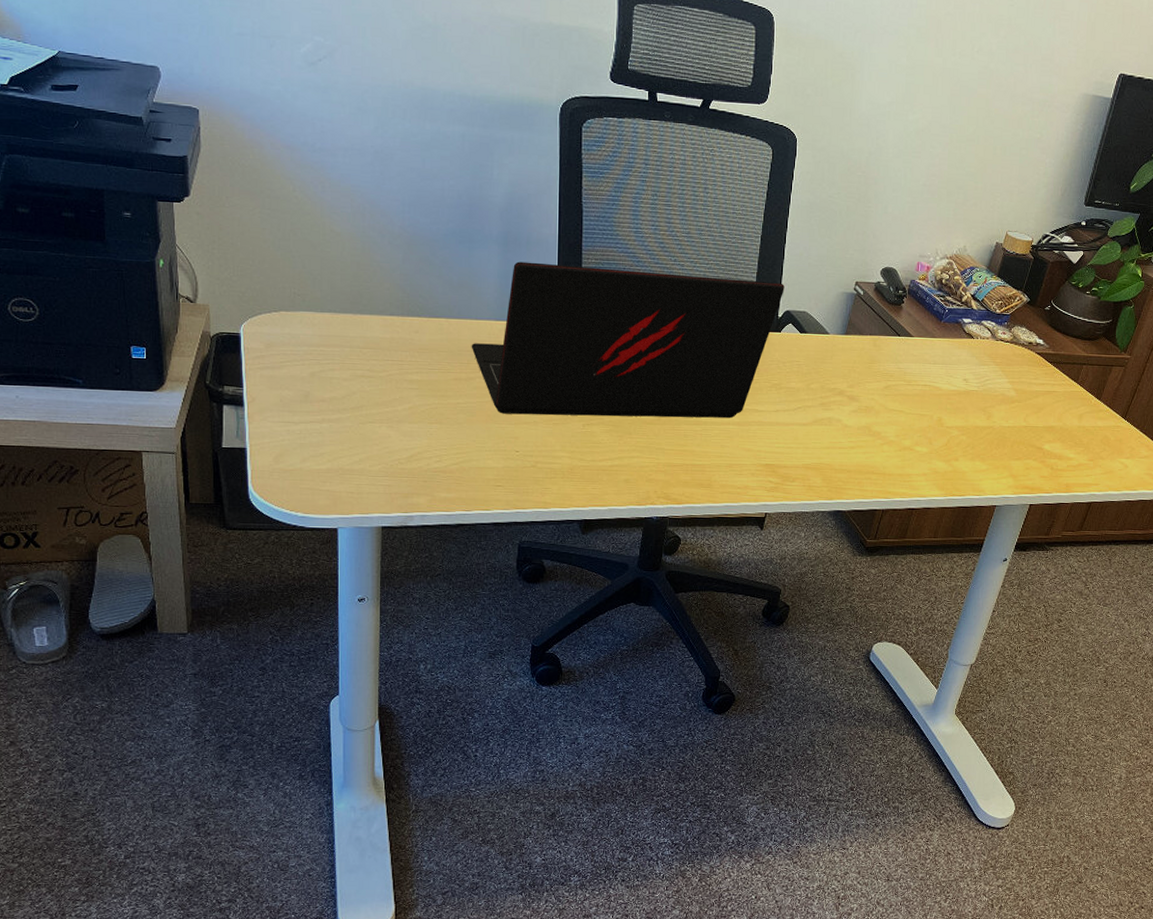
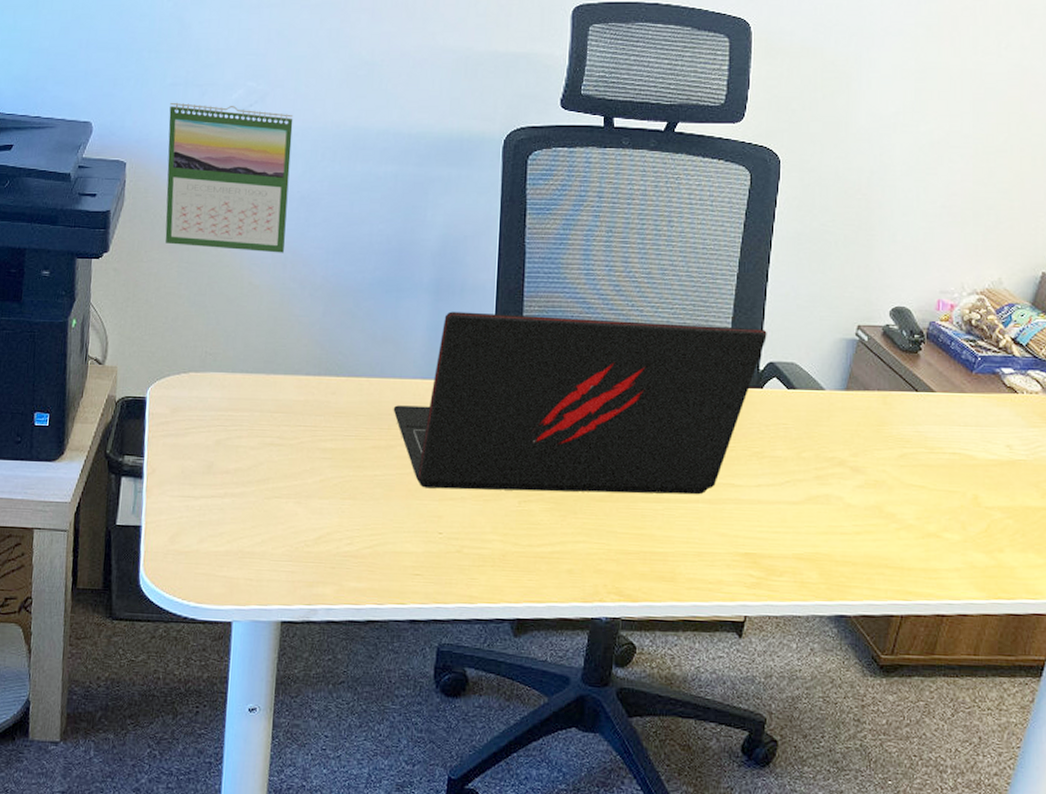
calendar: none [238,52,363,204] -> present [165,102,294,253]

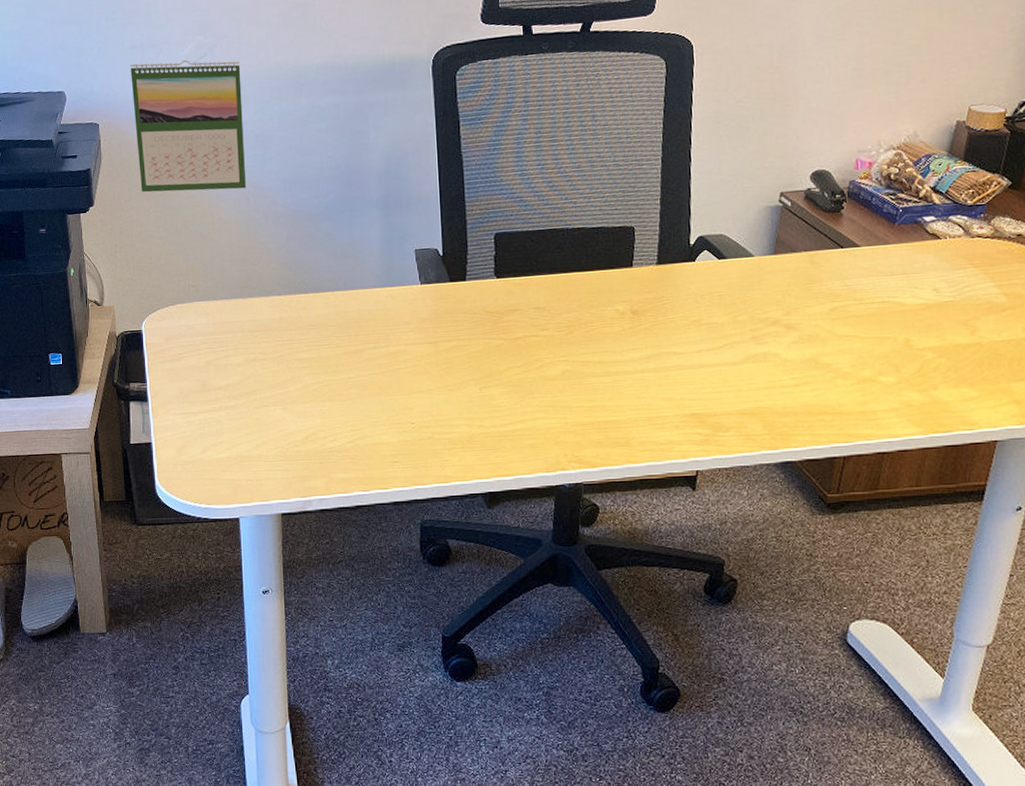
laptop: present [393,311,767,495] -> none [358,206,695,385]

